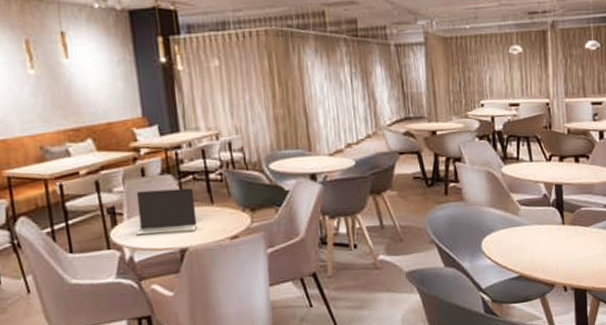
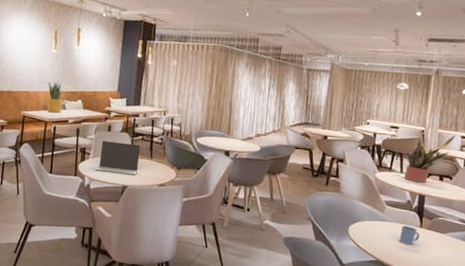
planter: none [32,116,65,167] -> present [47,81,63,114]
potted plant: none [534,101,585,171] -> present [403,134,456,184]
mug: none [541,225,564,250] -> present [399,225,420,246]

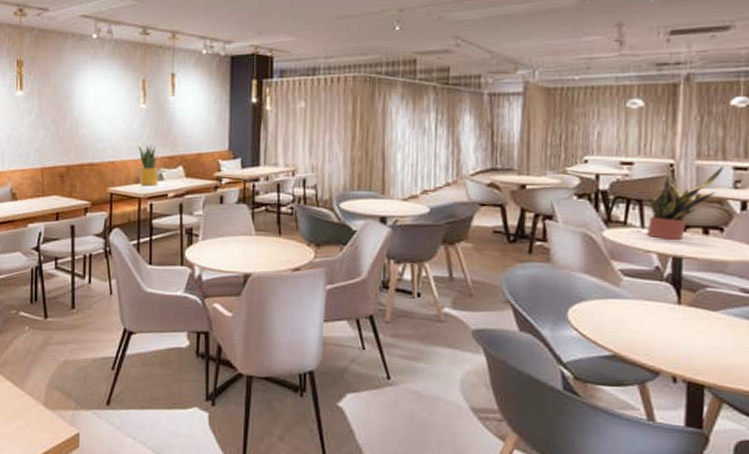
laptop: present [96,141,141,175] -> none [207,217,265,258]
mug: present [399,225,420,246] -> none [646,303,679,331]

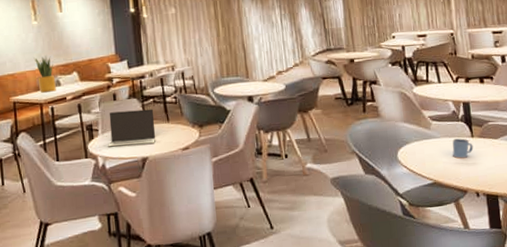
laptop: none [207,217,265,258] -> present [108,109,156,147]
potted plant: present [646,165,724,241] -> none [441,31,486,91]
mug: none [646,303,679,331] -> present [452,138,474,159]

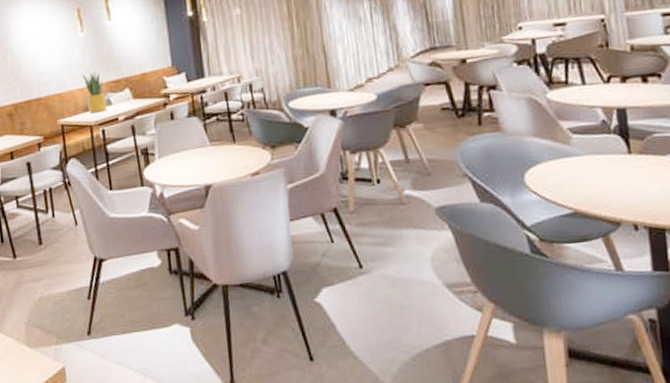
laptop: present [108,109,156,147] -> none [166,128,220,174]
mug: present [452,138,474,159] -> none [600,155,631,183]

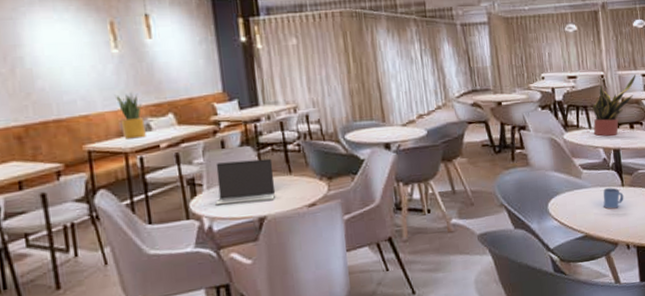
laptop: none [166,128,220,174] -> present [215,158,276,206]
potted plant: none [587,13,653,94] -> present [592,74,636,137]
mug: none [600,155,631,183] -> present [603,187,624,210]

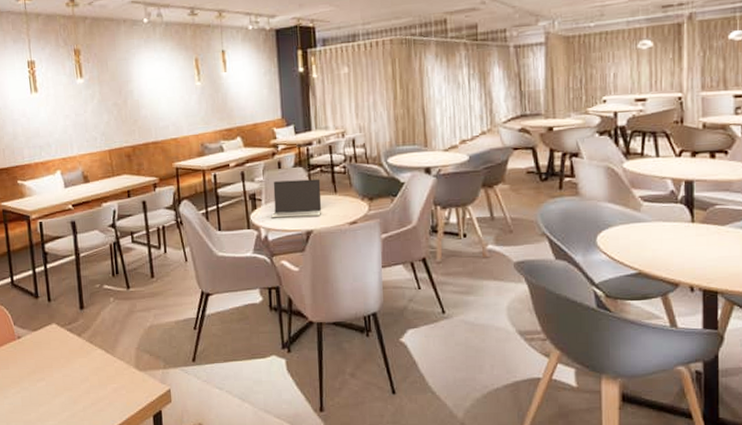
planter: present [114,92,146,141] -> none [196,119,219,160]
potted plant: present [592,74,636,137] -> none [661,94,726,167]
mug: present [603,187,624,210] -> none [665,223,693,248]

